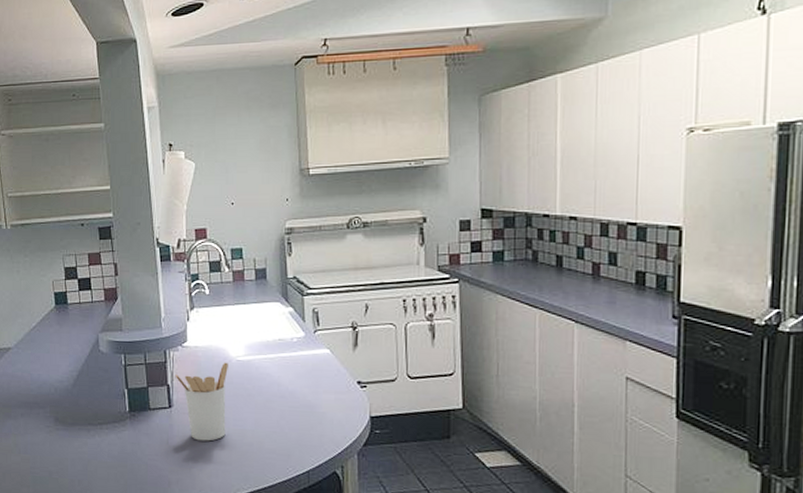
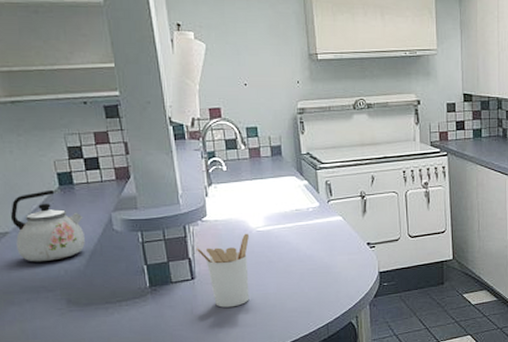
kettle: none [13,308,74,379] -> present [10,189,85,262]

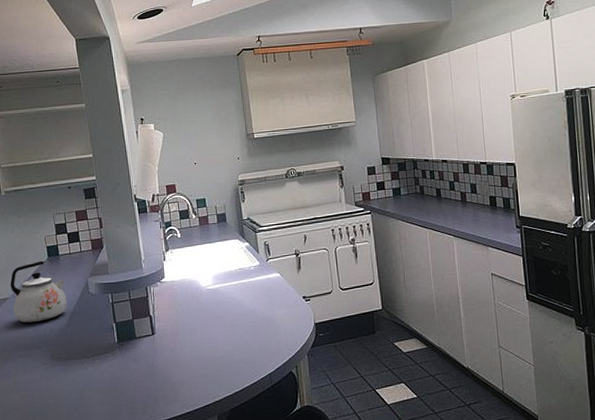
utensil holder: present [196,233,249,308] -> none [156,291,201,360]

